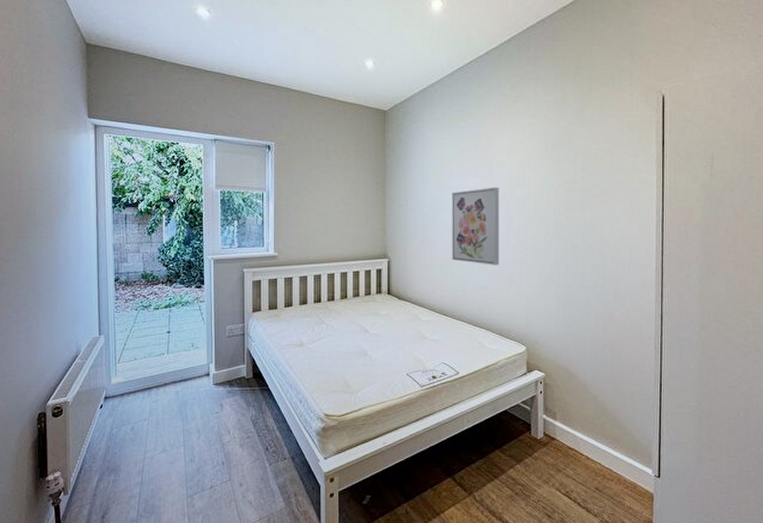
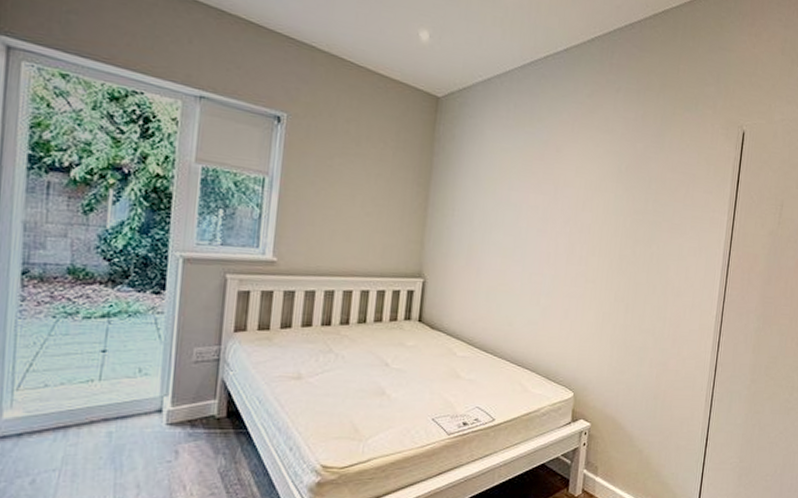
wall art: present [452,187,500,265] -> none [500,207,563,298]

